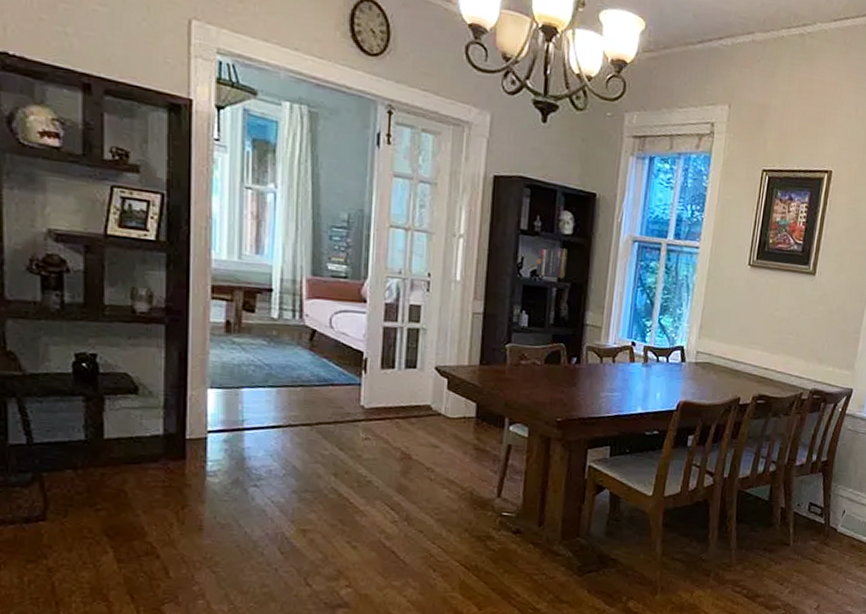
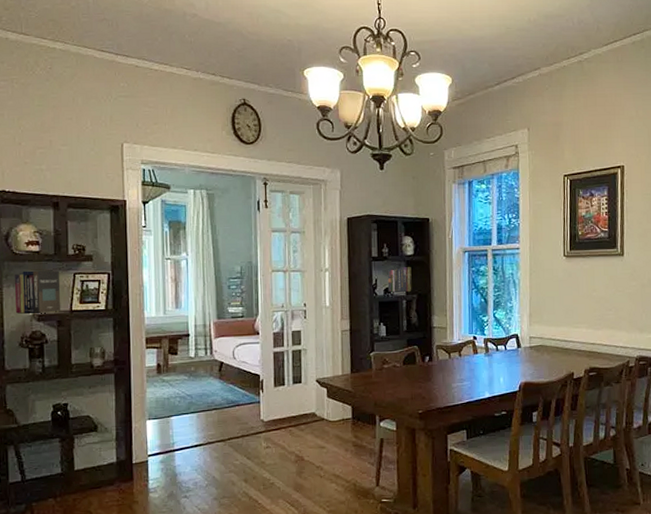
books: none [22,170,89,233] -> present [15,270,60,314]

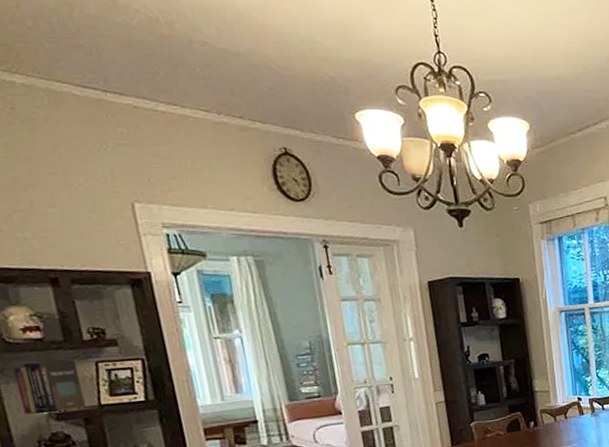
books: present [387,266,412,293] -> none [480,330,509,359]

